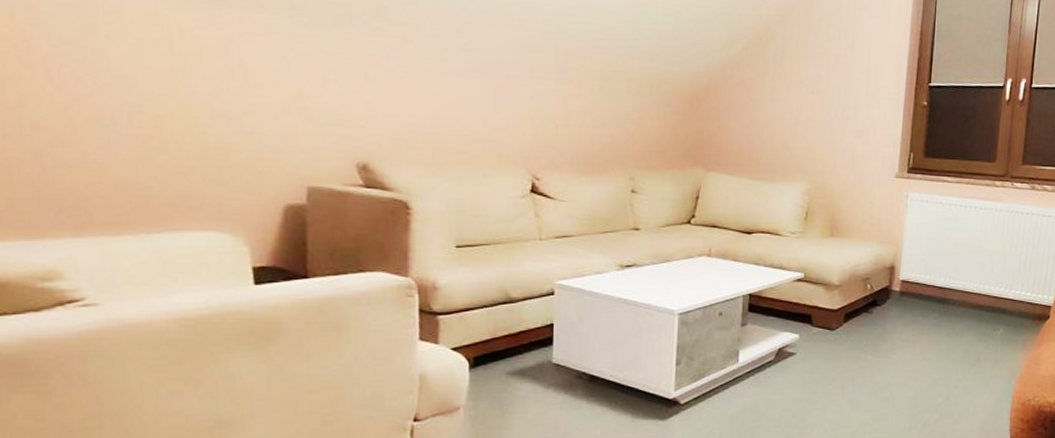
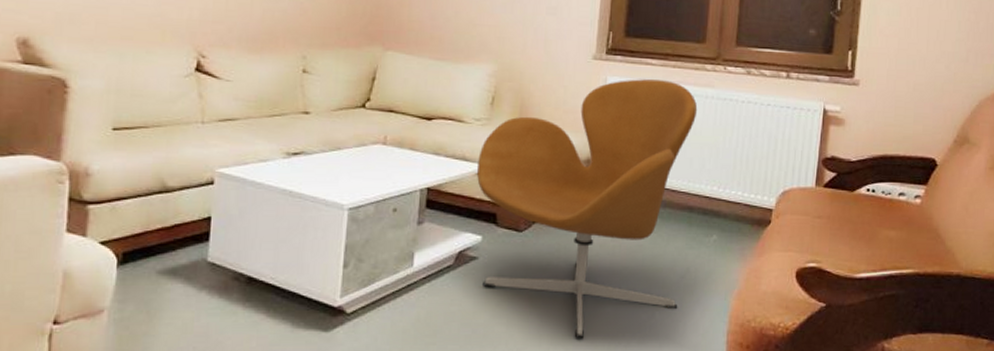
armchair: none [794,195,988,420] -> present [477,79,698,339]

